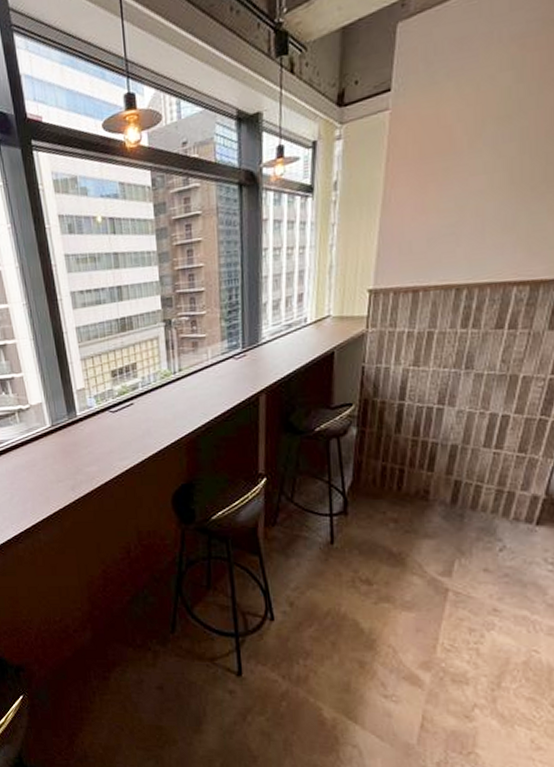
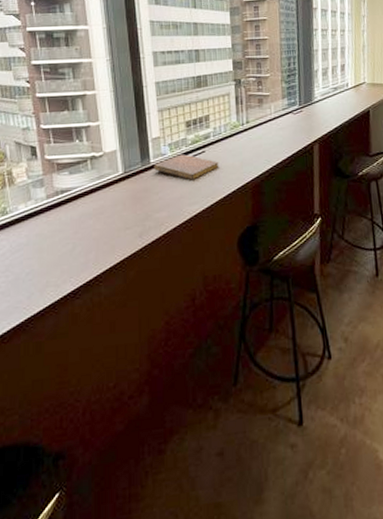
notebook: none [81,406,150,435] -> present [154,154,219,180]

